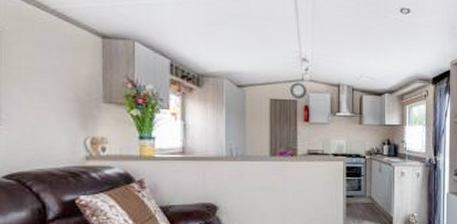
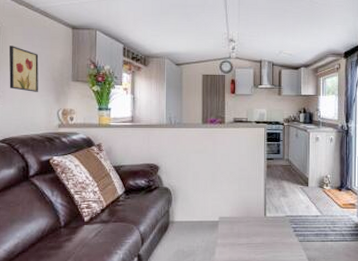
wall art: none [14,56,57,116] -> present [9,46,39,92]

